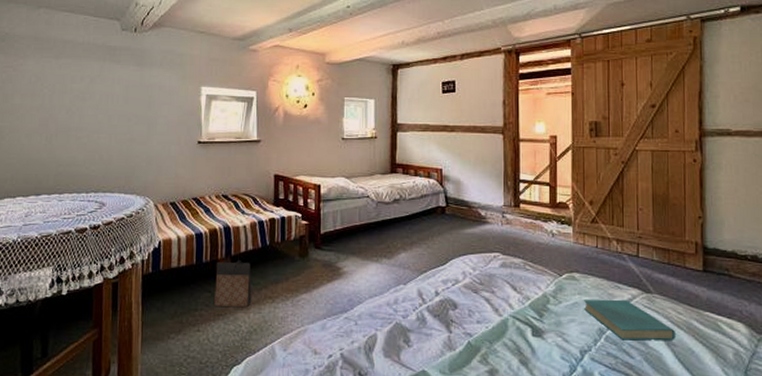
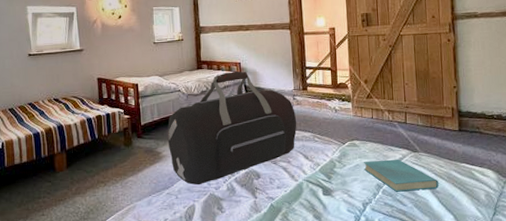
bag: present [214,260,252,308] -> none [53,153,87,194]
duffel bag: none [350,178,505,311] -> present [167,70,297,186]

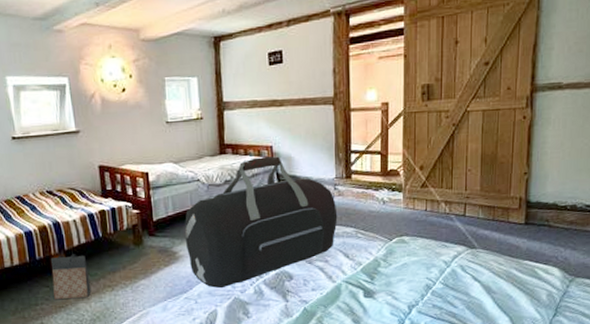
bag: none [53,153,87,194] -> present [50,254,91,300]
book: present [363,159,439,192] -> none [412,256,496,293]

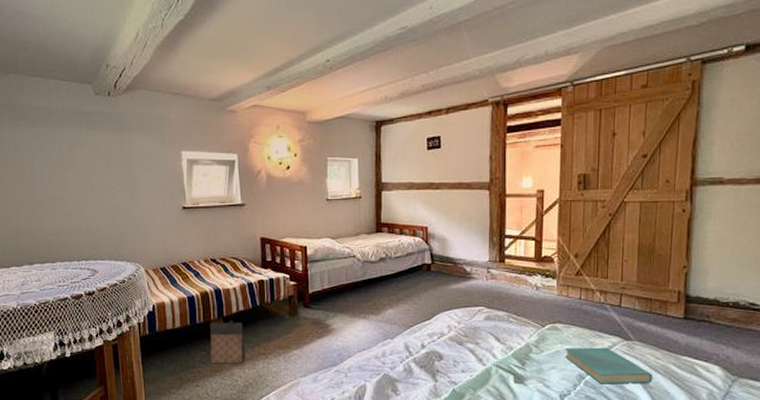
duffel bag: present [184,155,338,289] -> none [338,236,490,364]
book: none [412,256,496,293] -> present [564,347,652,384]

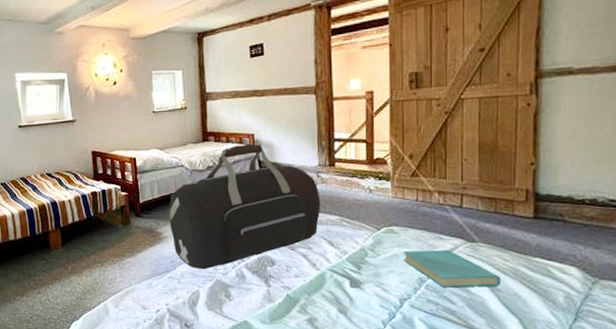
bag: present [209,321,246,364] -> none [48,231,83,273]
duffel bag: none [338,236,490,364] -> present [168,143,321,270]

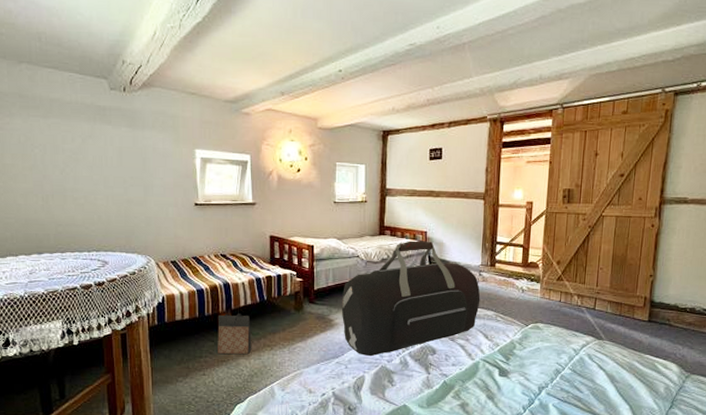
bag: none [48,231,83,273] -> present [217,313,252,355]
book: present [402,249,500,288] -> none [544,345,619,379]

